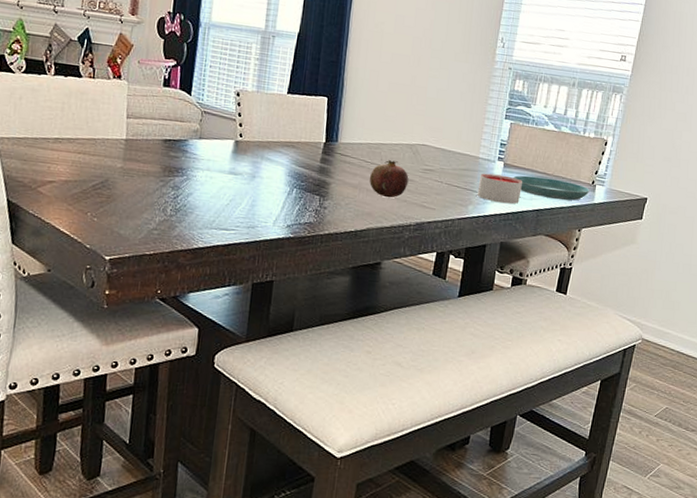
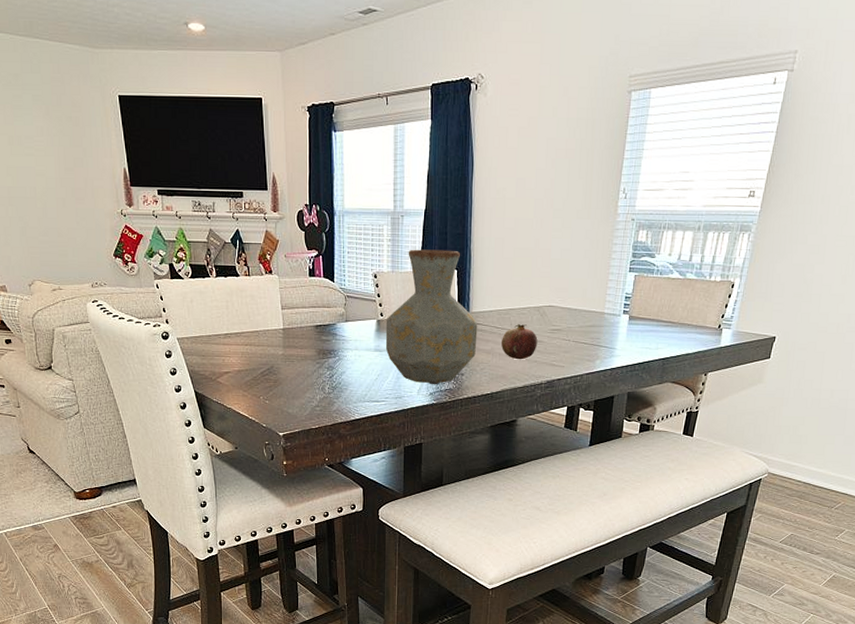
vase: none [241,71,346,217] -> present [385,249,478,385]
candle: present [477,173,522,204] -> none [604,327,648,355]
saucer: present [513,175,590,201] -> none [639,326,716,347]

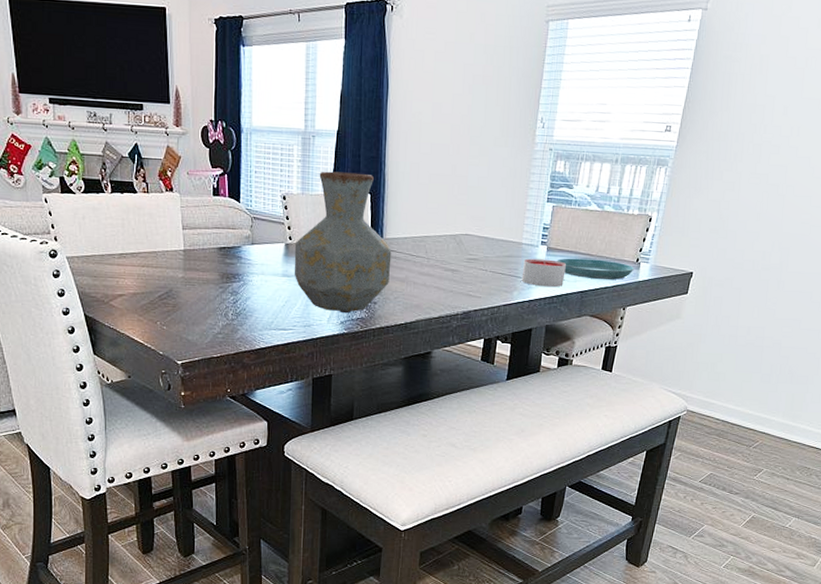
fruit: present [501,323,538,360] -> none [416,251,454,289]
candle: none [604,327,648,355] -> present [521,258,566,288]
saucer: none [639,326,716,347] -> present [557,258,634,280]

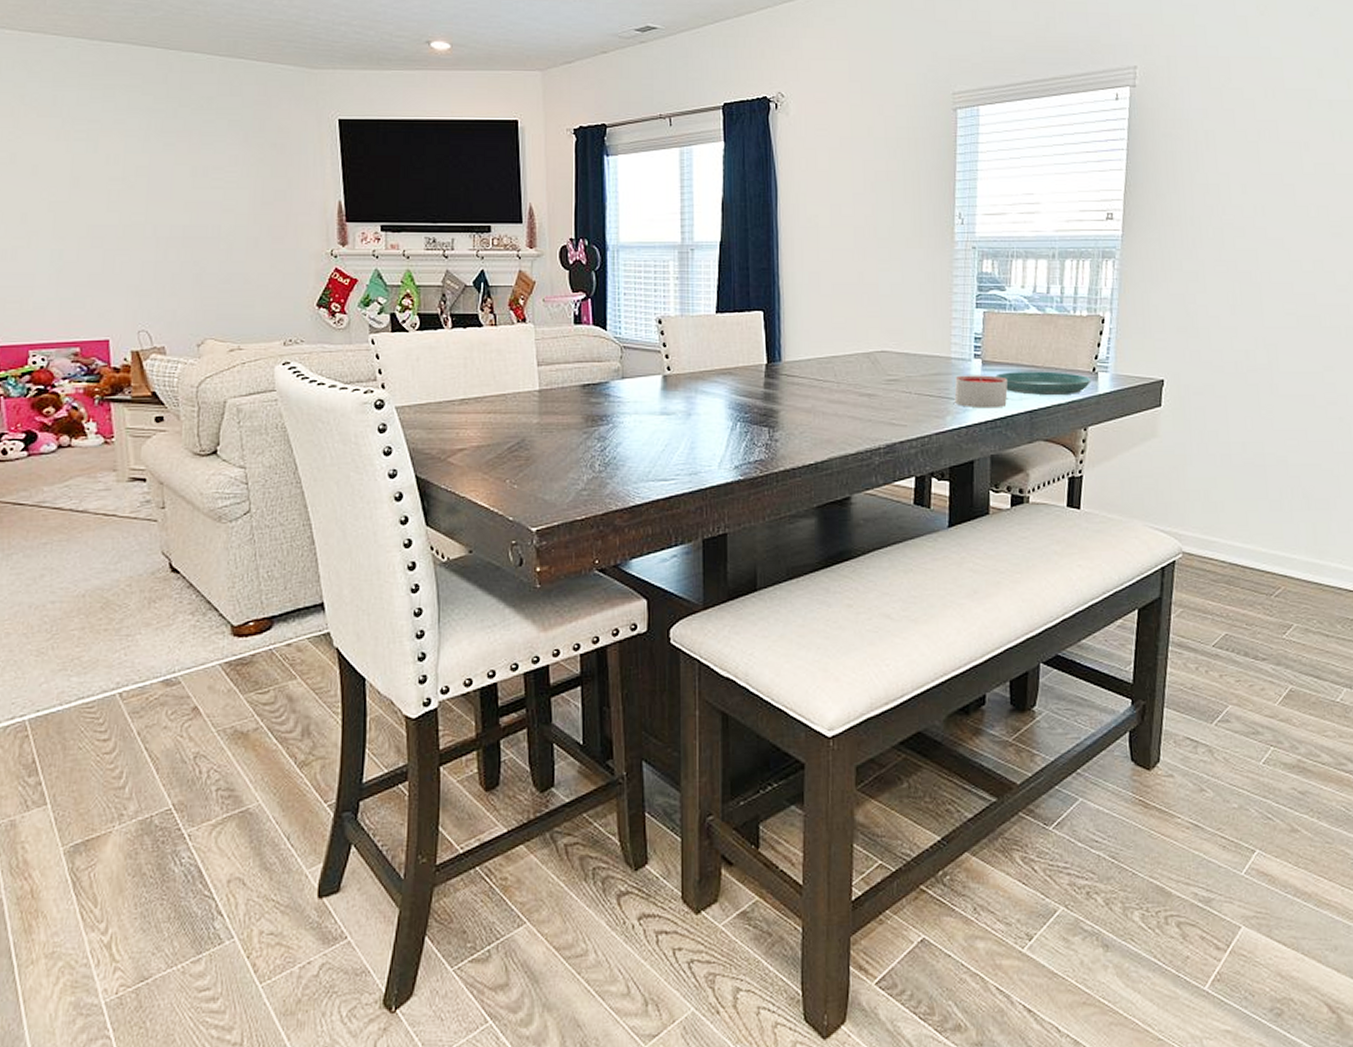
vase: present [294,171,392,314] -> none [674,288,793,456]

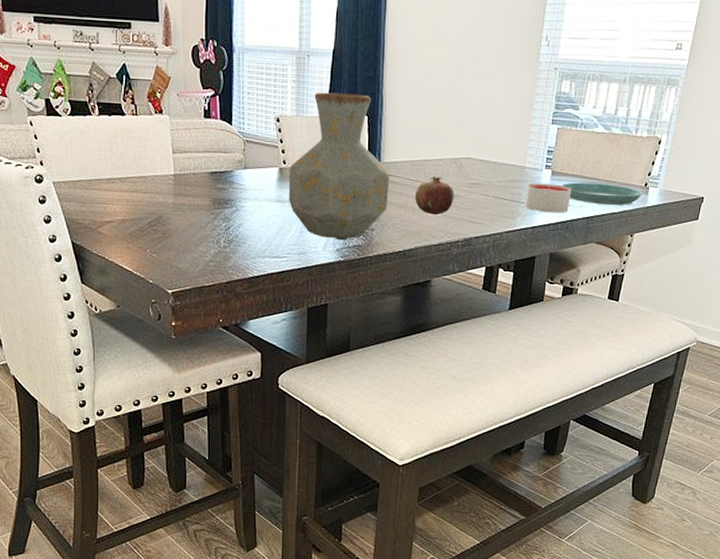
vase: none [674,288,793,456] -> present [288,92,390,241]
fruit: none [825,373,871,419] -> present [415,175,455,215]

